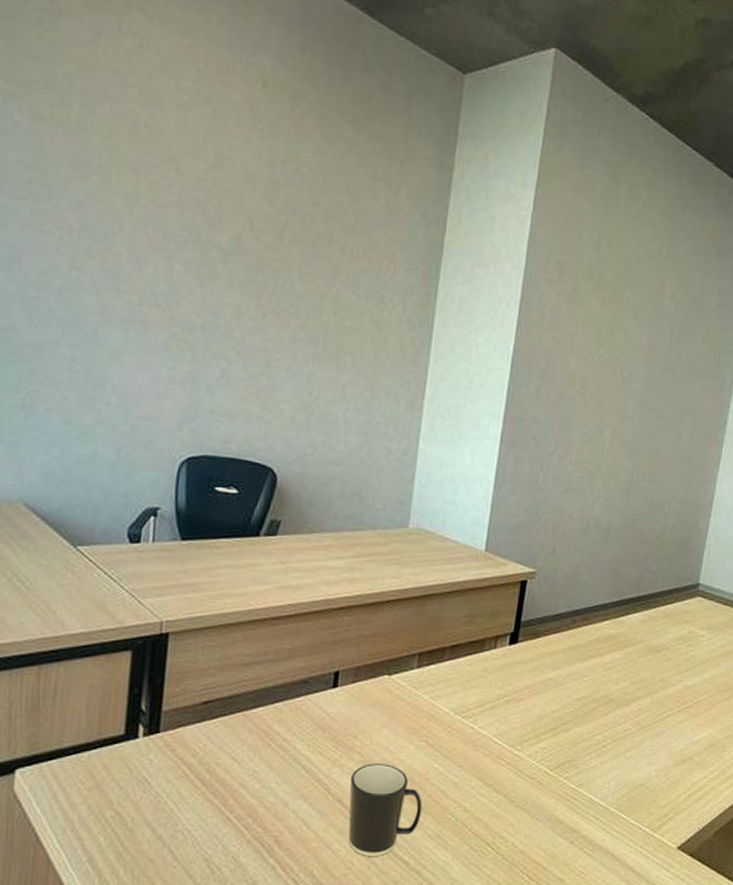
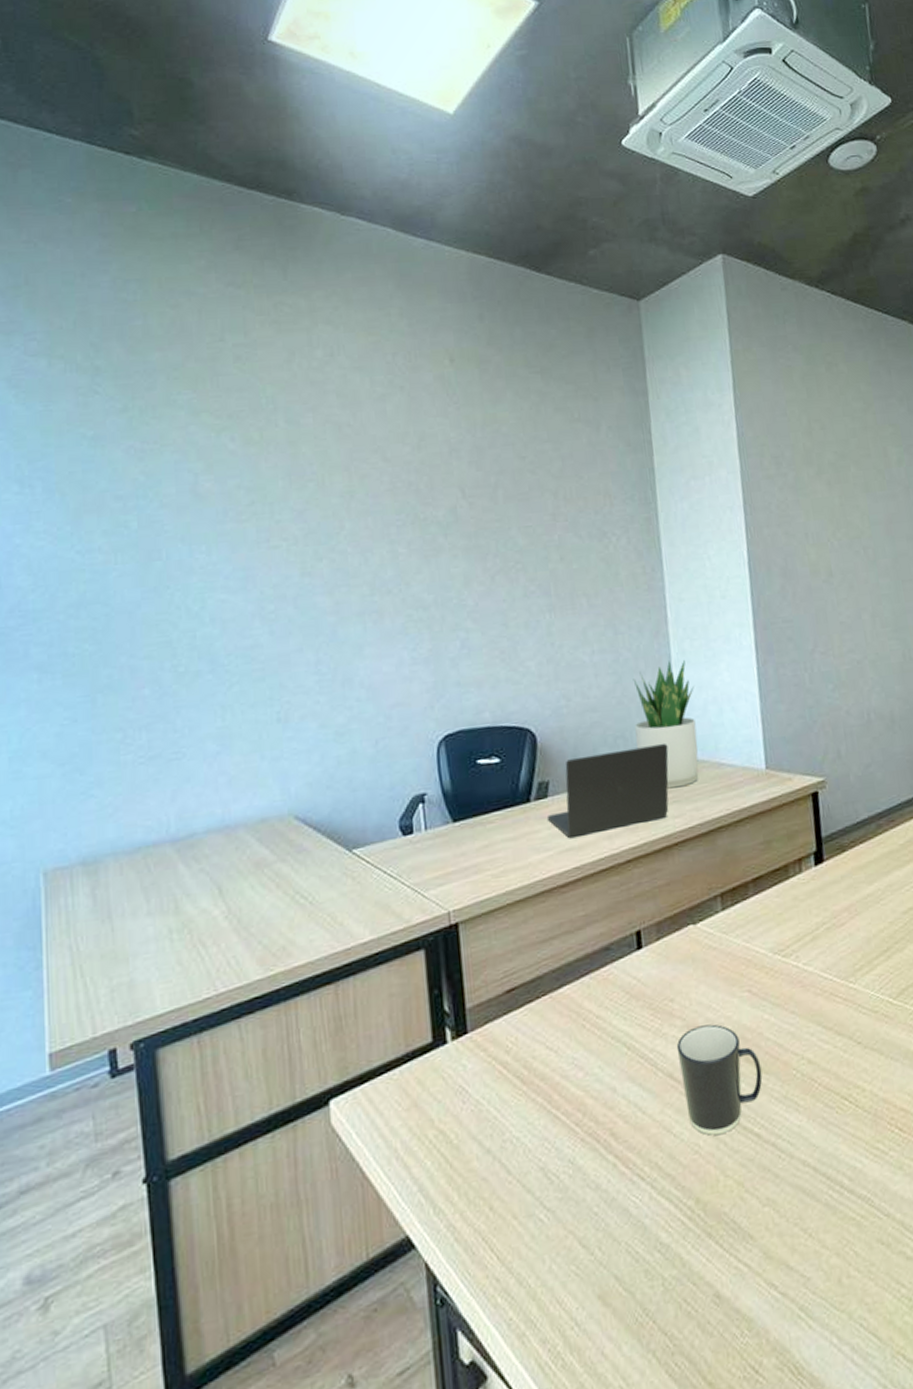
laptop: none [273,504,400,578] -> present [548,743,669,839]
planter: none [371,433,436,552] -> present [633,659,699,789]

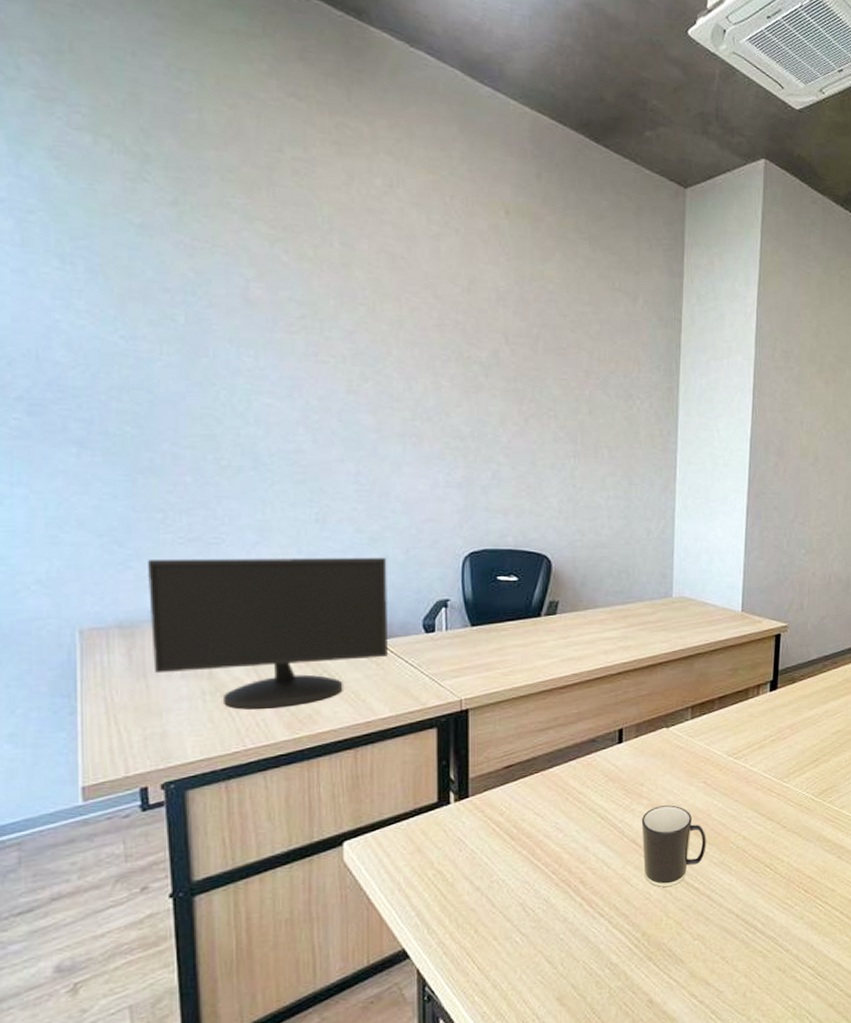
computer monitor: none [110,753,363,947] -> present [148,558,388,710]
laptop: present [548,743,669,839] -> none [555,580,663,650]
planter: present [633,659,699,789] -> none [638,513,691,619]

